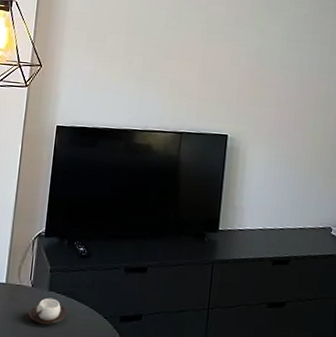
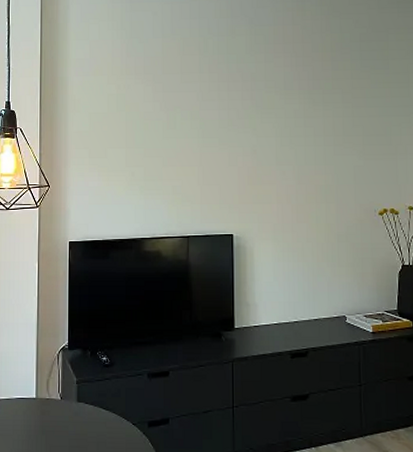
cup: present [29,298,66,324] -> none [60,409,96,435]

